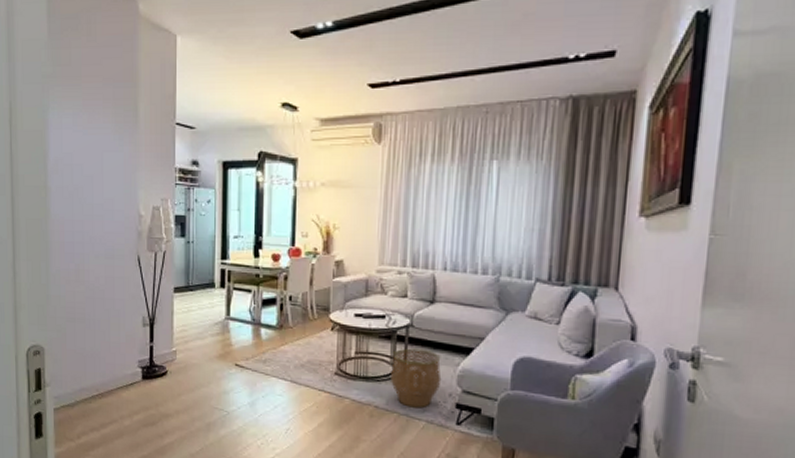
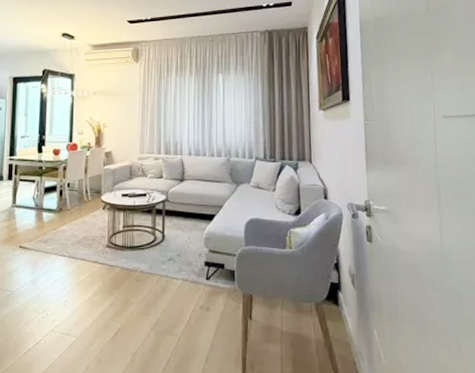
basket: present [391,348,442,409] -> none [153,219,193,269]

